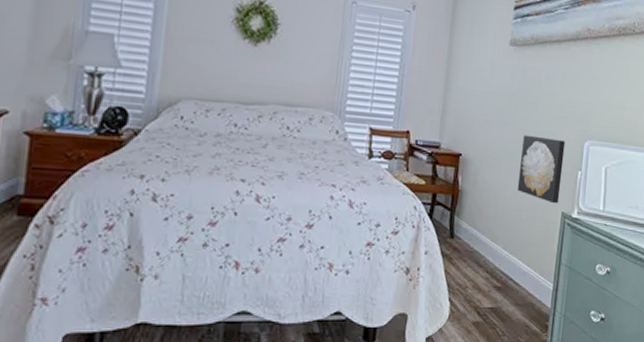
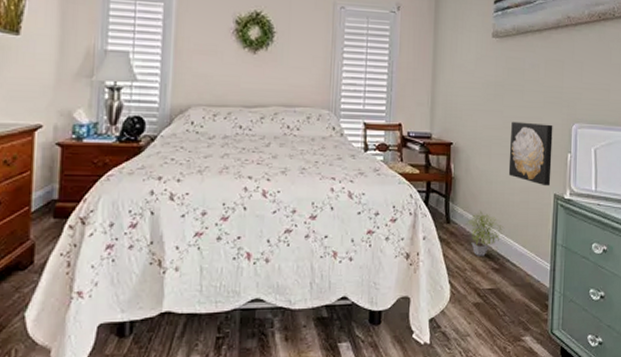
potted plant: none [470,227,510,274] -> present [465,211,505,256]

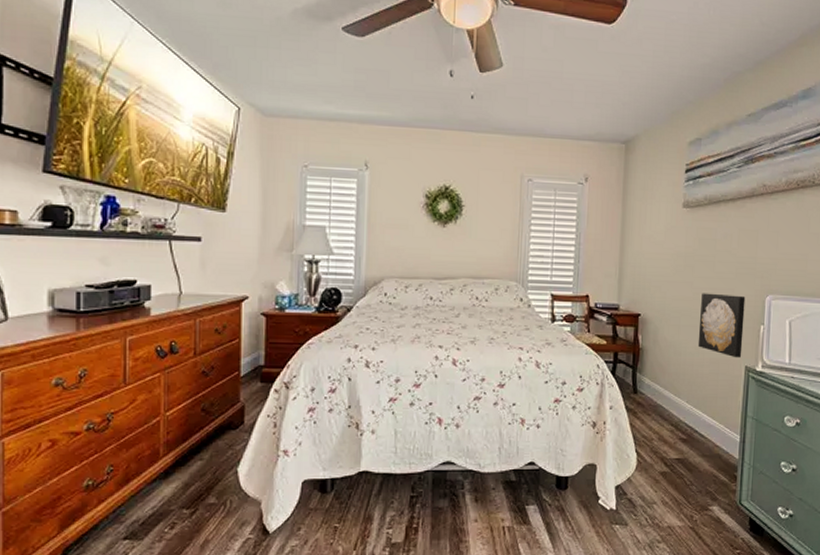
potted plant: present [465,211,505,256] -> none [653,382,693,426]

